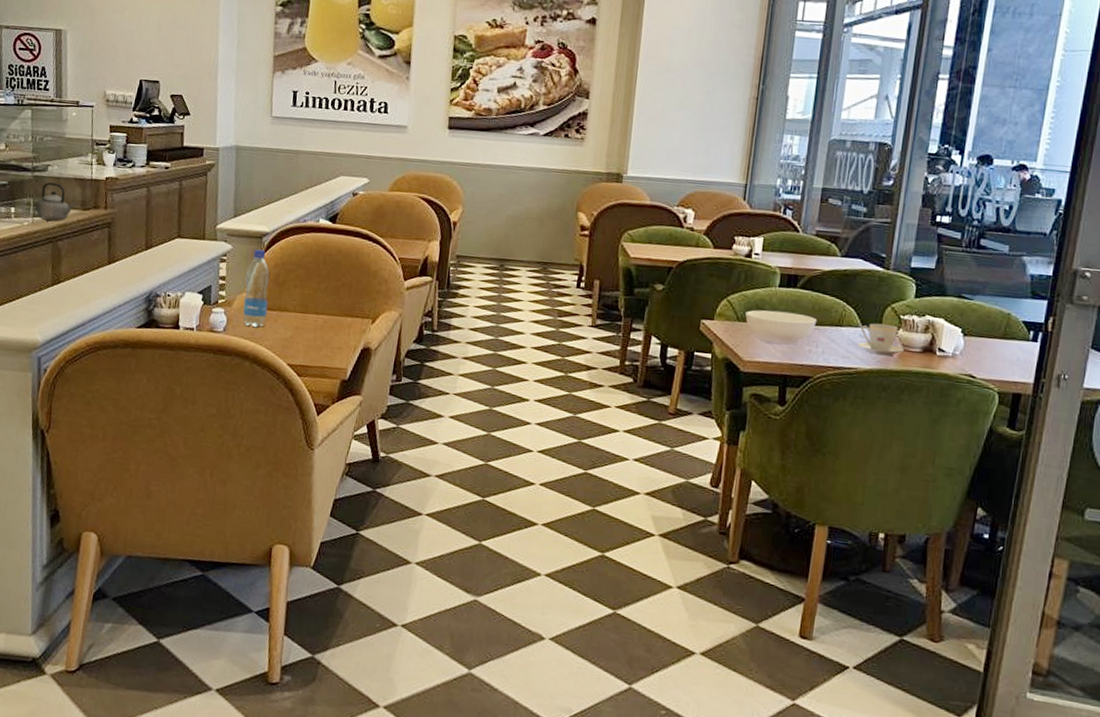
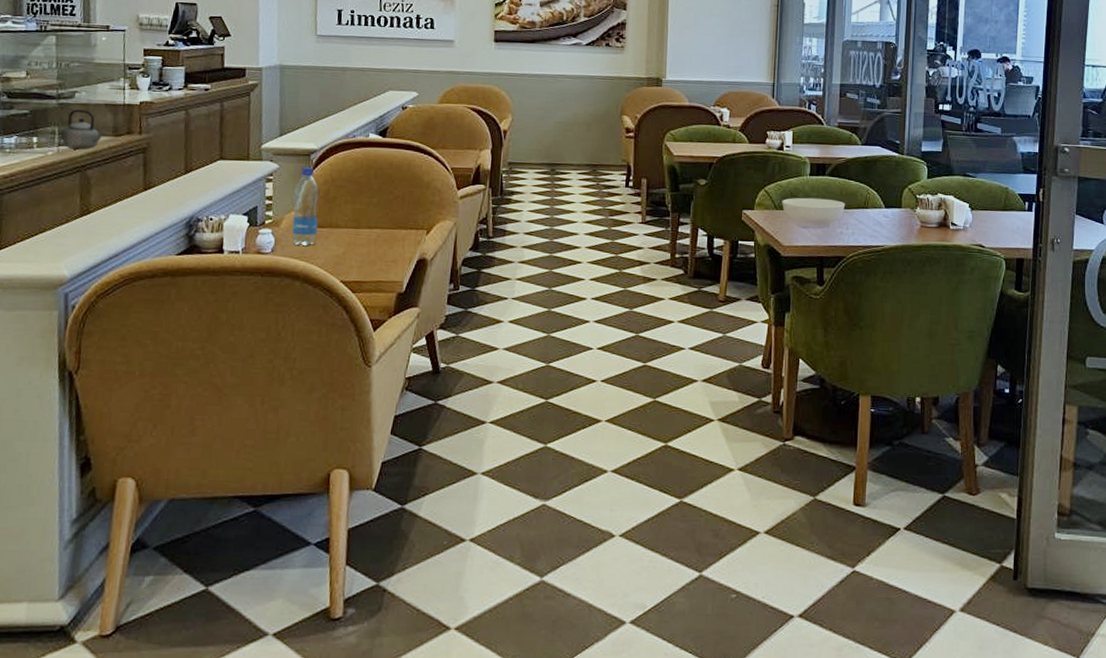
teacup: present [857,323,903,356] -> none [882,203,922,233]

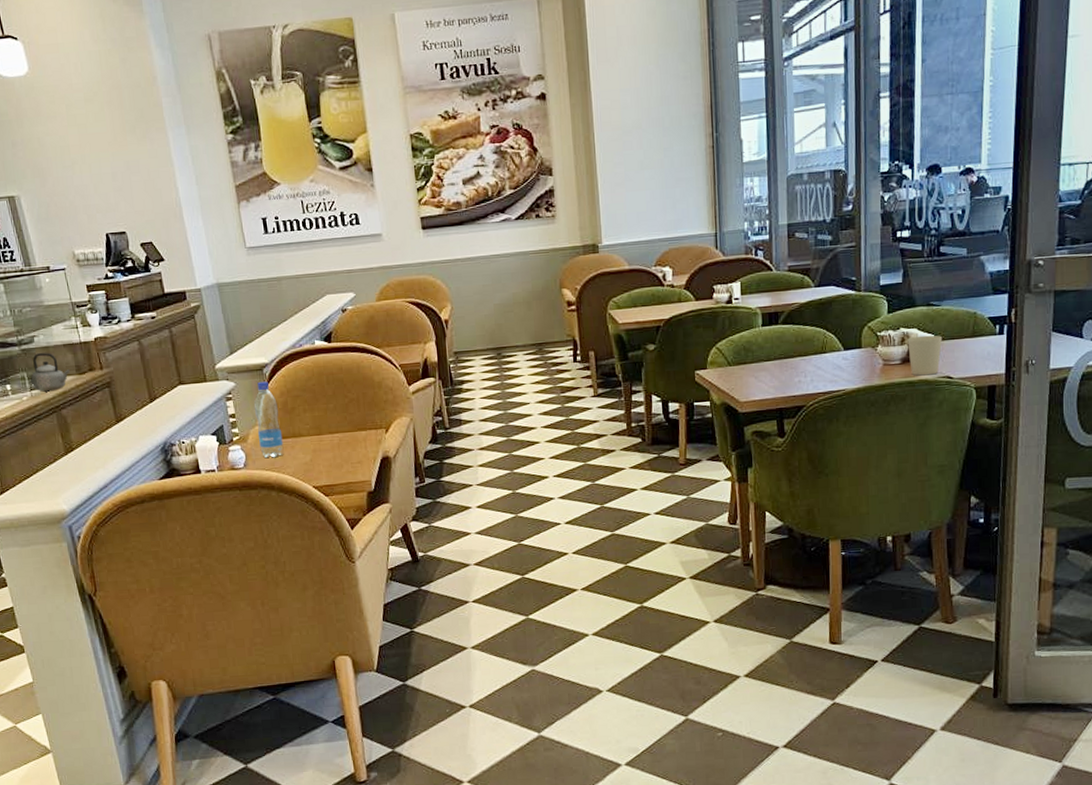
bowl: present [782,197,846,229] -> none [735,348,802,382]
dixie cup: none [944,203,977,242] -> present [908,335,943,376]

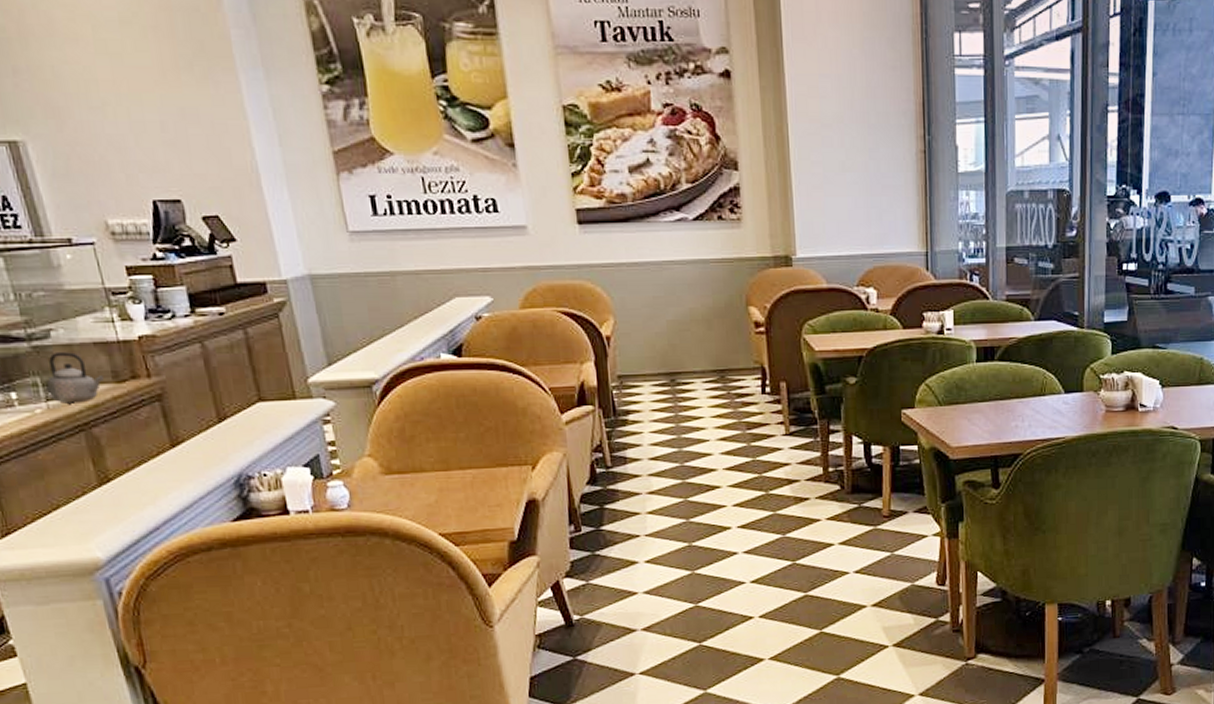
bottle: present [254,381,284,459] -> none [360,401,401,498]
dixie cup: present [908,335,943,376] -> none [1132,380,1168,425]

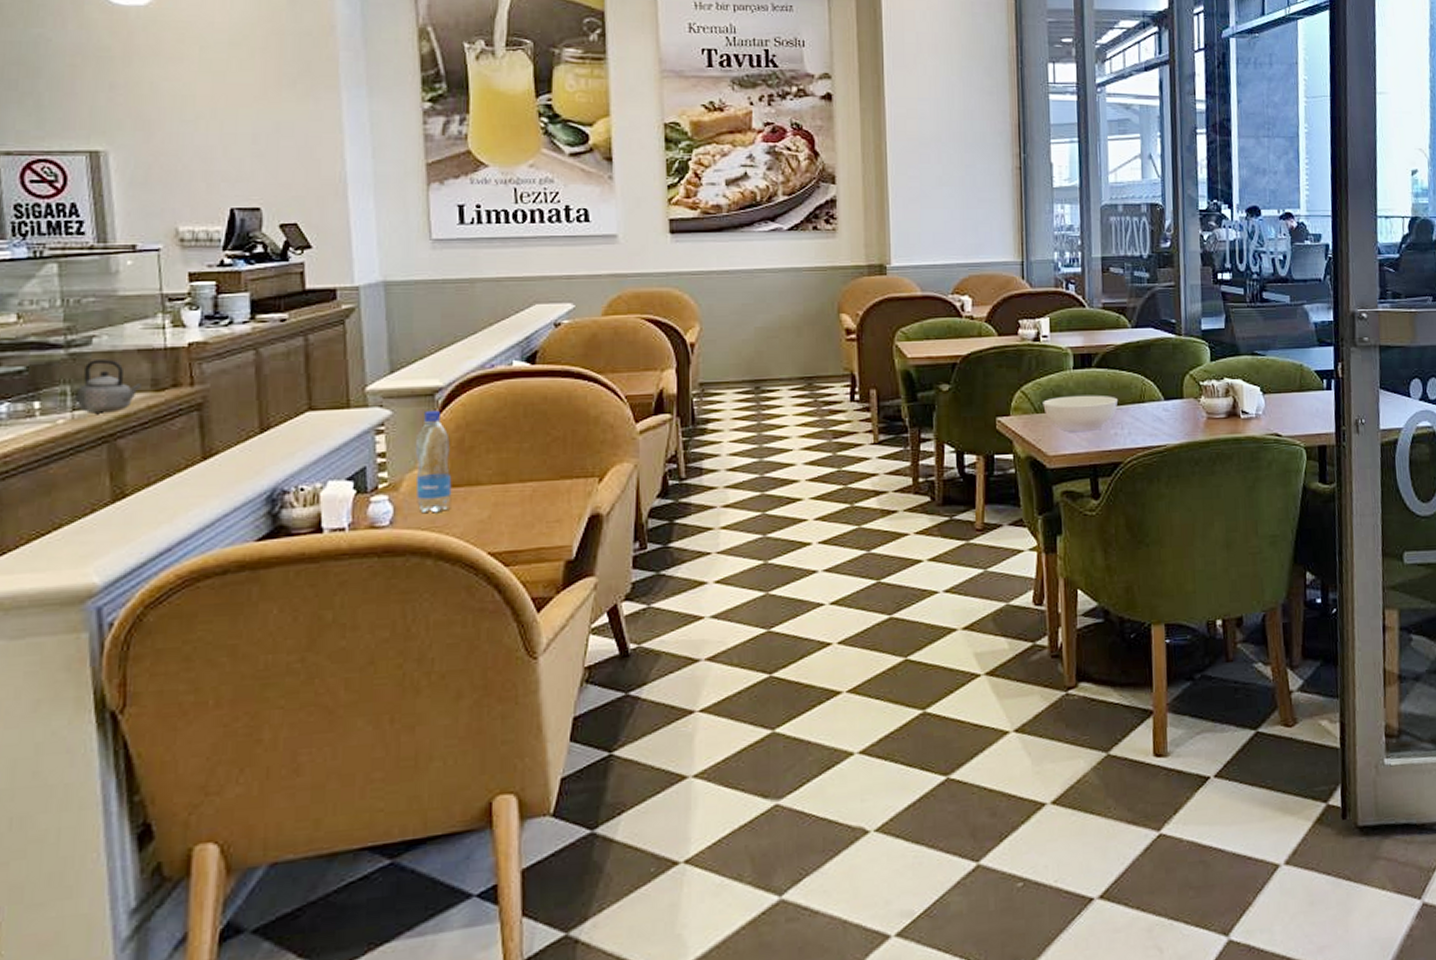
bottle: none [360,401,401,498] -> present [415,410,452,514]
bowl: none [946,388,1020,425] -> present [1043,395,1119,433]

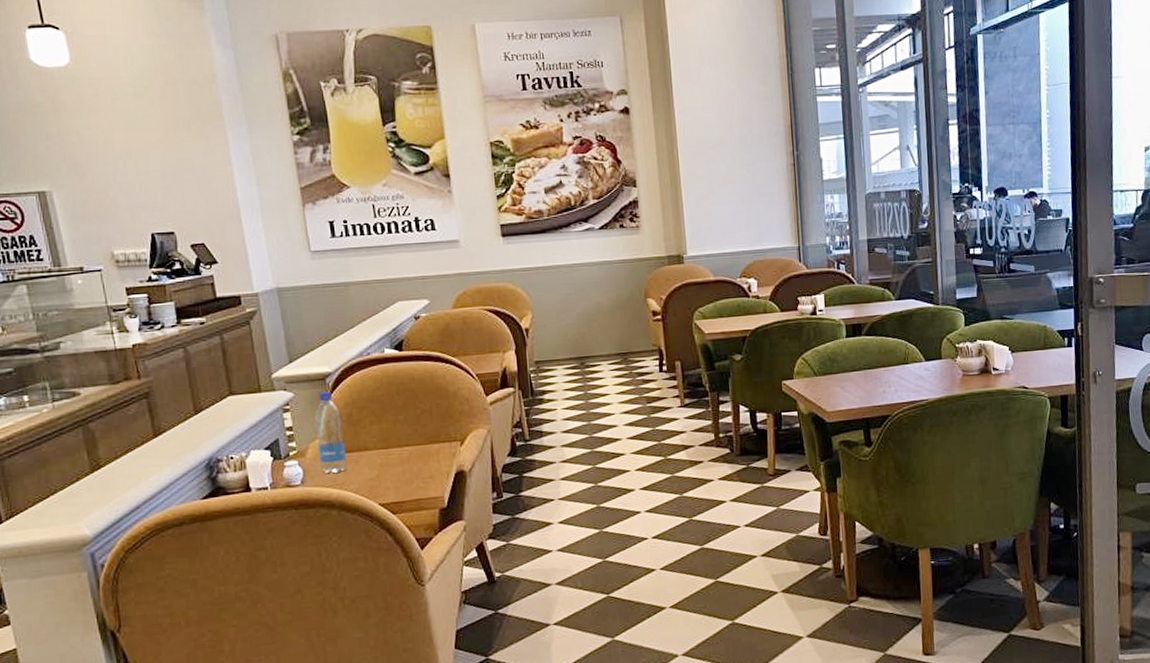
teapot: present [77,359,141,413] -> none [54,360,101,403]
bowl: present [1043,395,1119,433] -> none [821,359,886,392]

